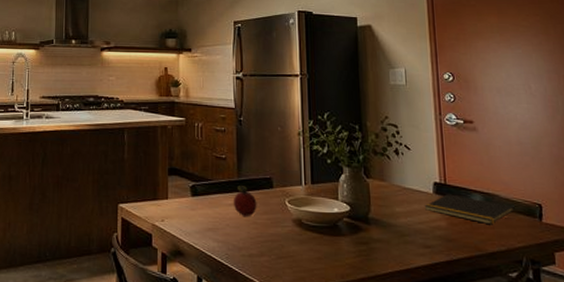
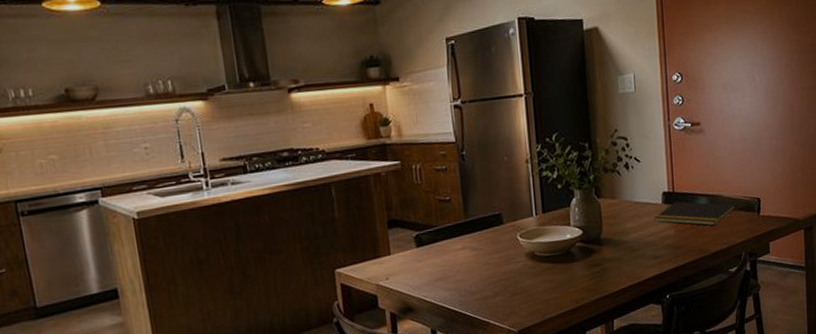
fruit: present [233,186,257,216] -> none [461,227,488,259]

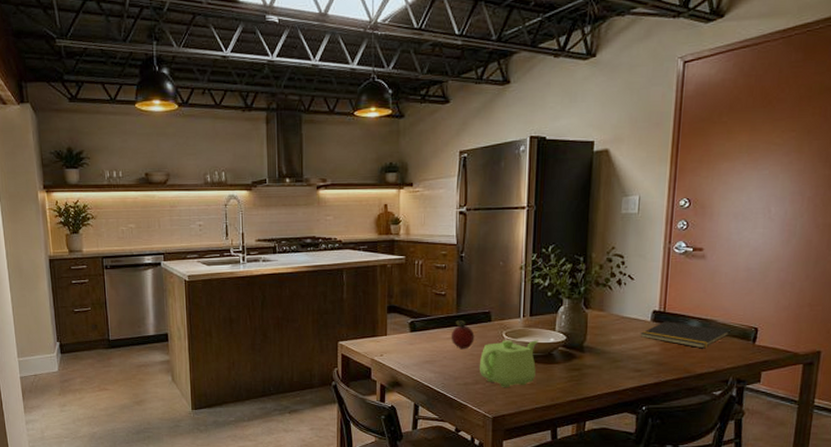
fruit: none [461,227,488,259] -> present [450,320,475,348]
teapot: none [496,238,557,296] -> present [480,340,538,388]

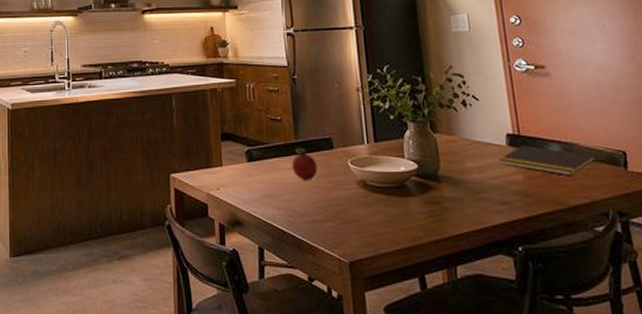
teapot: present [480,340,538,388] -> none [326,169,391,226]

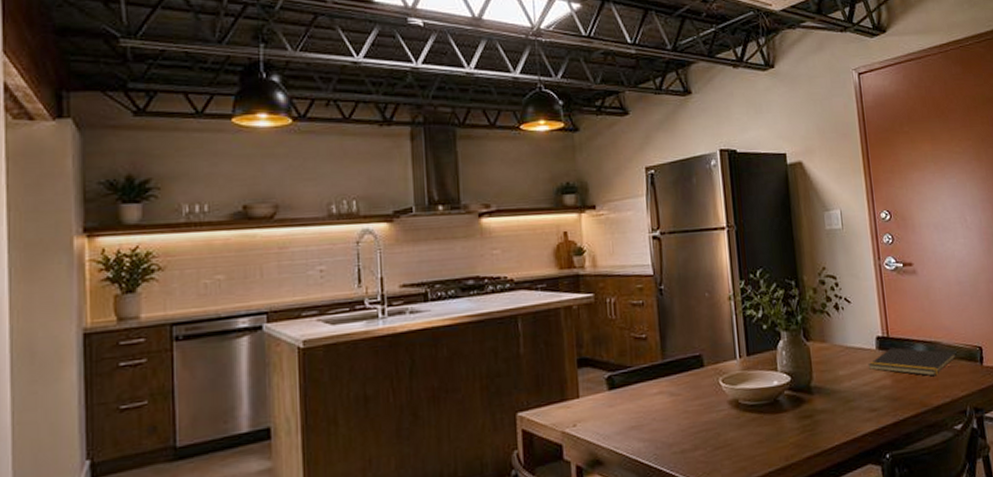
fruit: present [291,148,318,180] -> none [658,369,687,405]

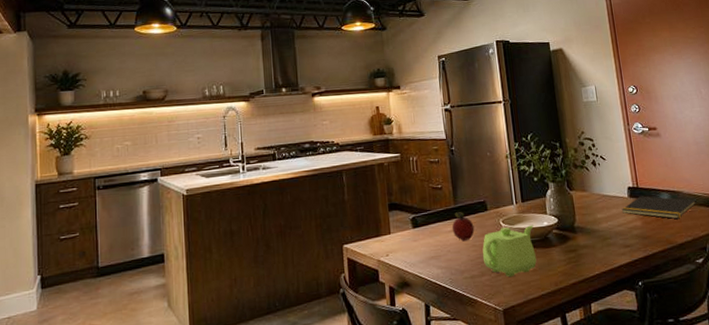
fruit: none [658,369,687,405] -> present [452,212,475,241]
teapot: none [696,385,764,451] -> present [482,225,537,277]

